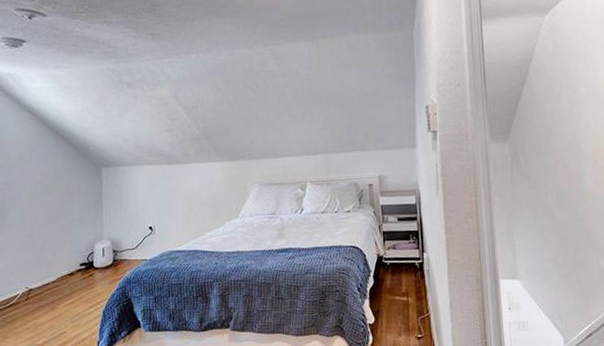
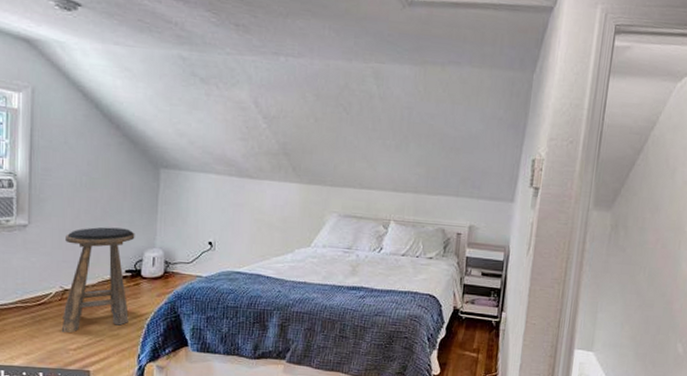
stool: none [27,226,86,331] -> present [61,227,135,334]

